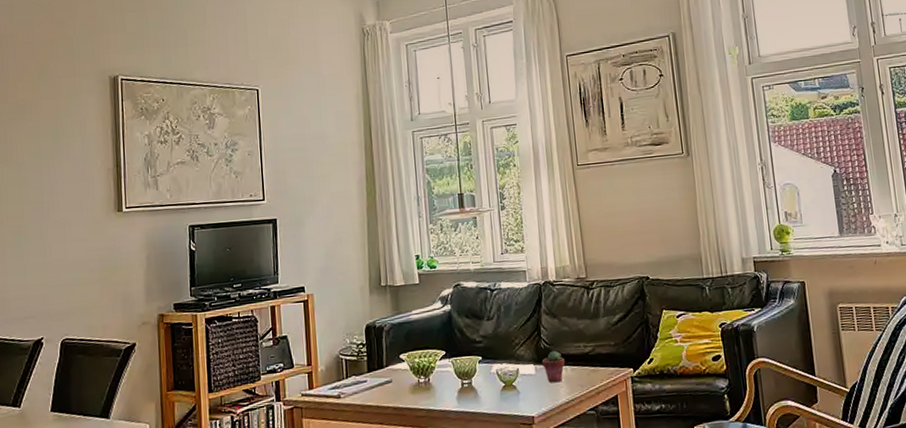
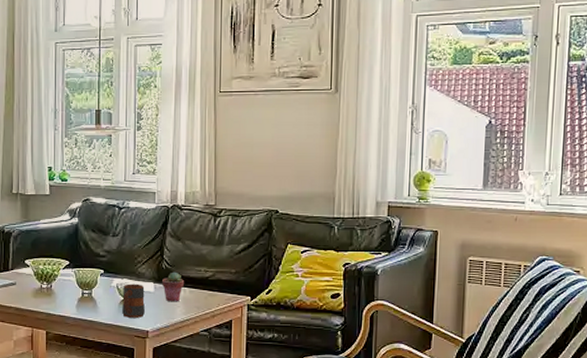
mug: none [503,367,528,405] -> present [122,283,145,318]

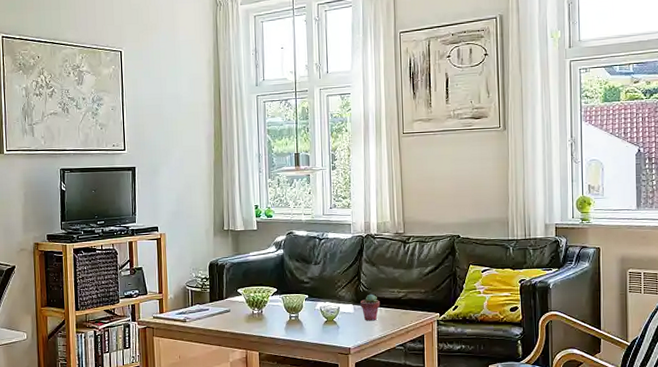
mug: present [122,283,145,318] -> none [326,306,346,337]

